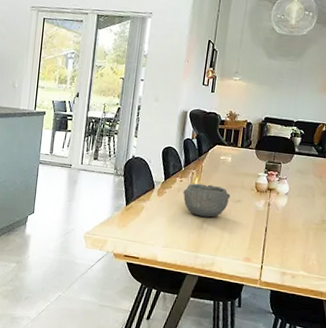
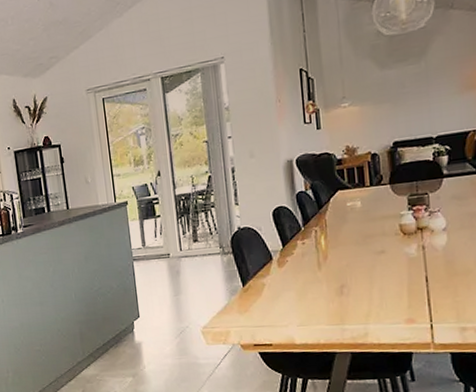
bowl: present [183,183,231,217] -> none [309,239,370,281]

